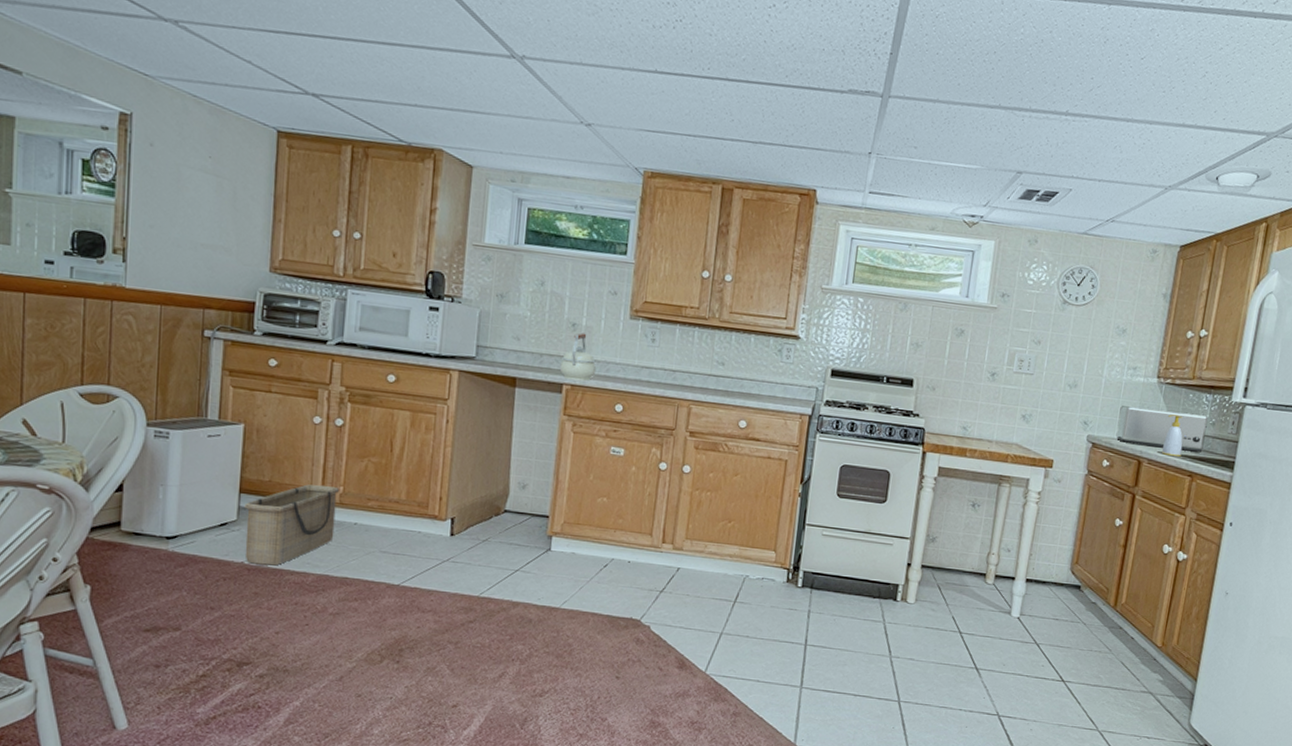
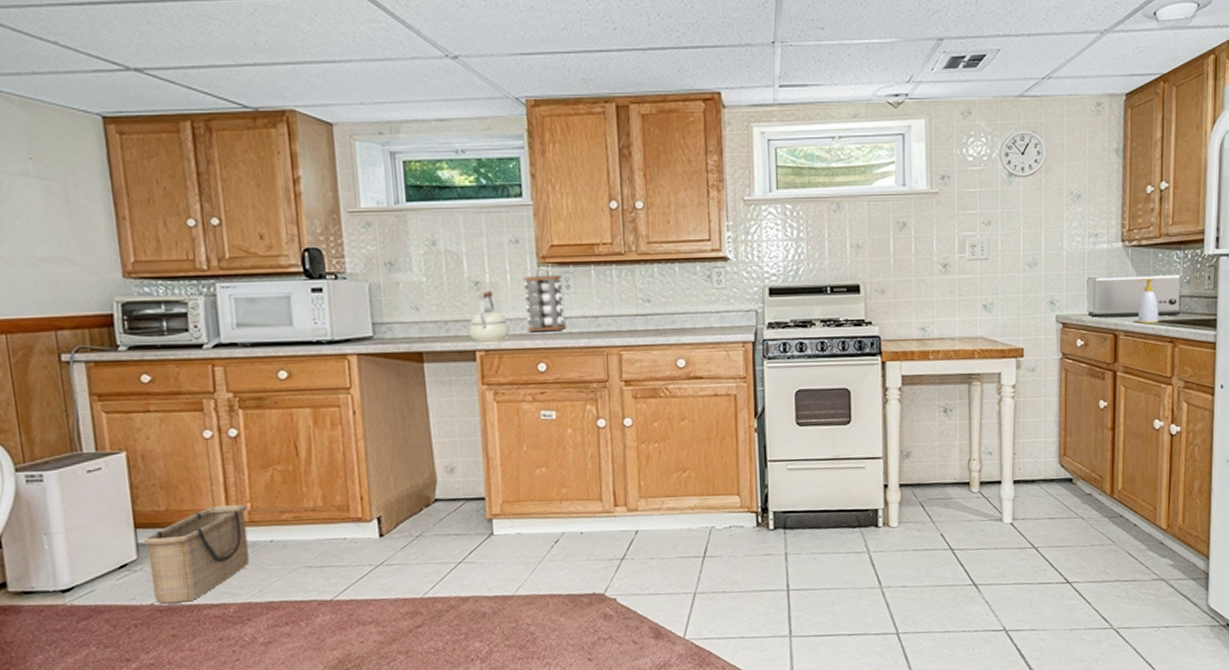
spice rack: none [612,319,650,378] -> present [523,267,566,332]

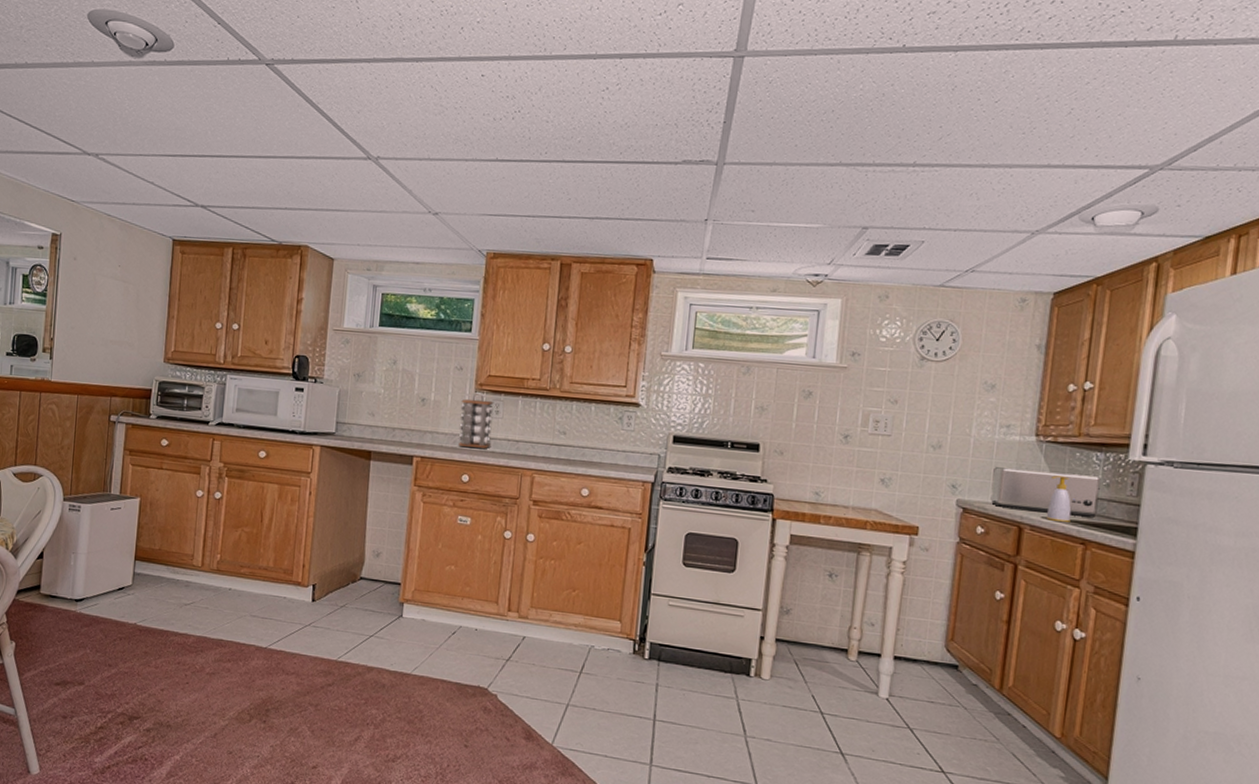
basket: present [143,505,250,604] -> none [138,552,218,627]
kettle: present [468,291,510,346] -> none [410,407,444,454]

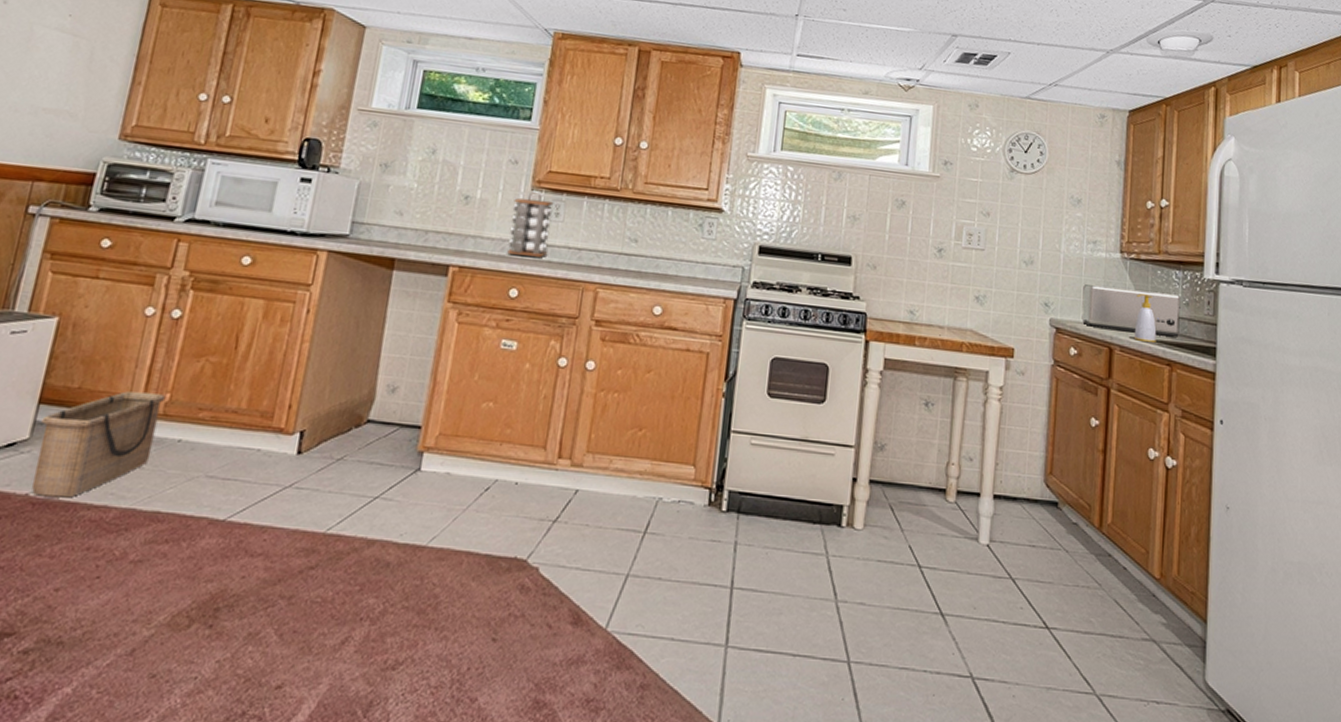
basket: none [138,552,218,627] -> present [32,391,166,498]

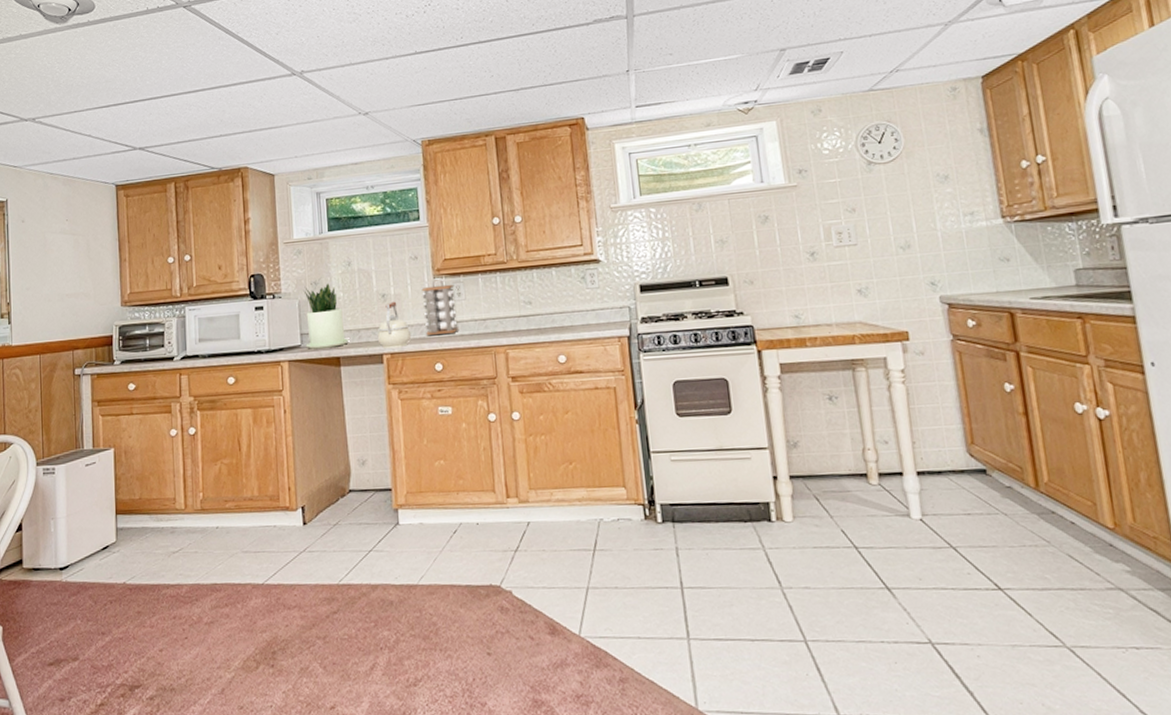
basket: present [32,391,166,498] -> none [121,494,200,583]
planter: none [355,167,413,246] -> present [303,283,350,350]
kettle: none [447,206,490,263] -> present [377,301,412,350]
toaster: present [1082,284,1181,338] -> none [970,247,1086,297]
soap bottle: present [1133,294,1157,344] -> none [1029,252,1061,301]

